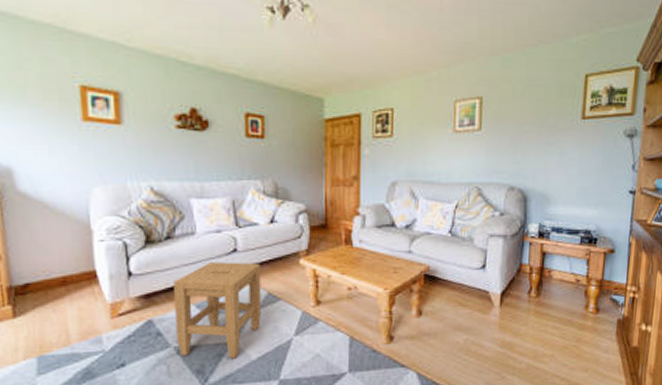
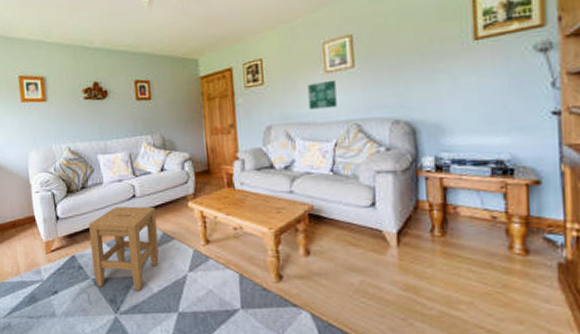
wall art: none [435,140,462,169] -> present [307,79,337,110]

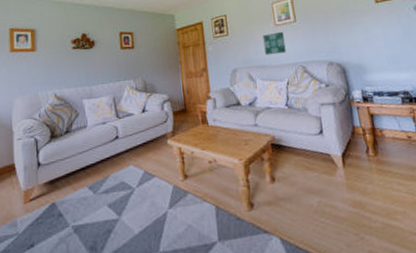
stool: present [89,206,159,291] -> none [71,146,141,235]

